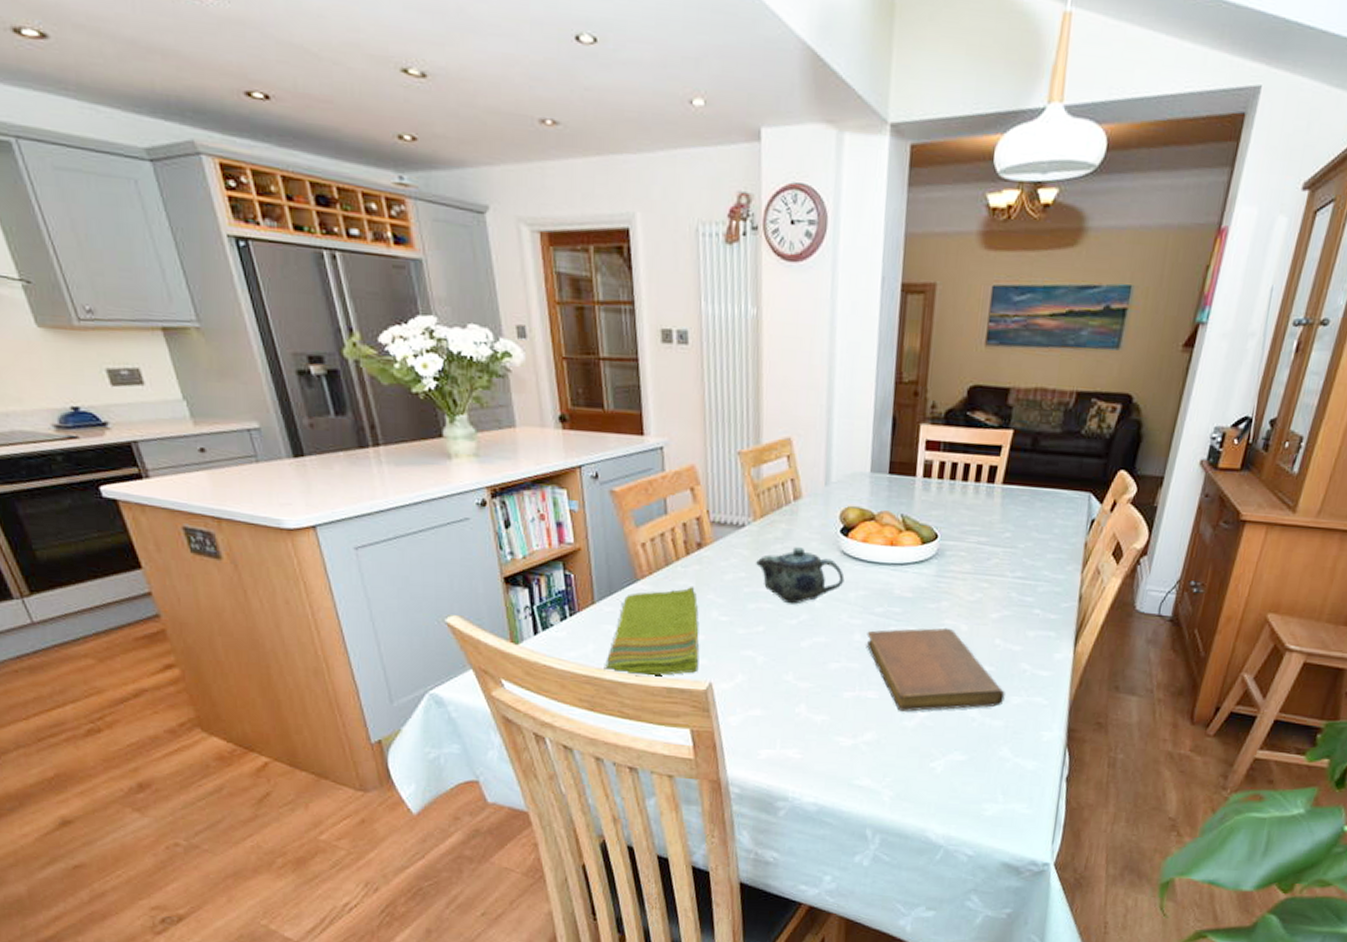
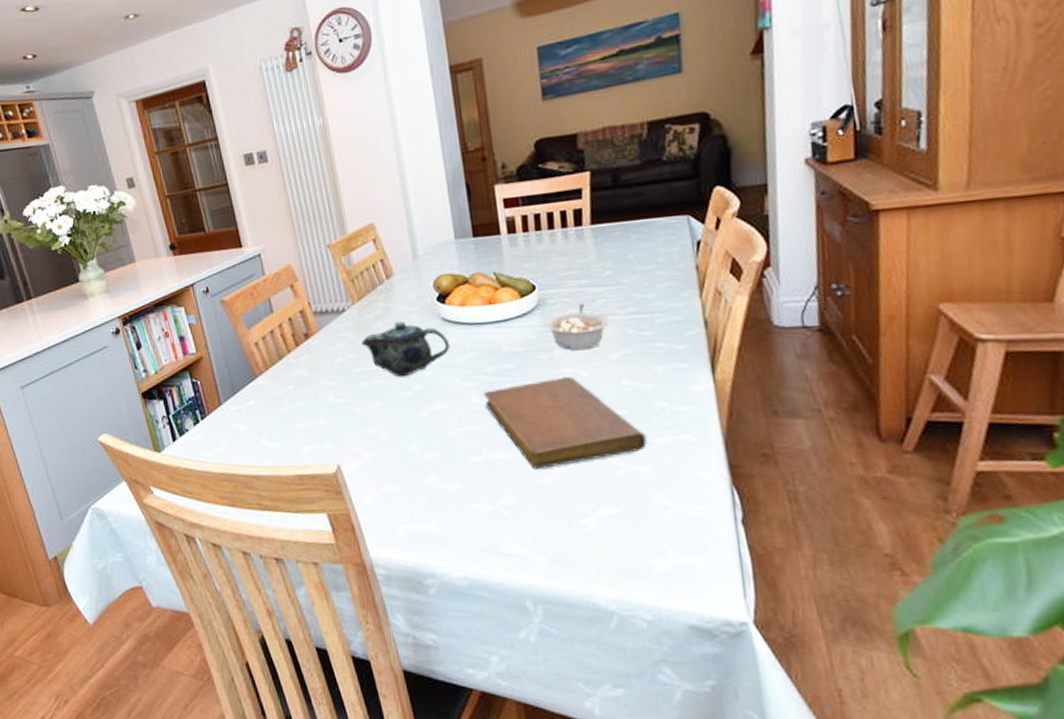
dish towel: present [604,585,699,677] -> none [238,374,325,468]
legume: none [938,560,998,606] -> present [544,303,610,351]

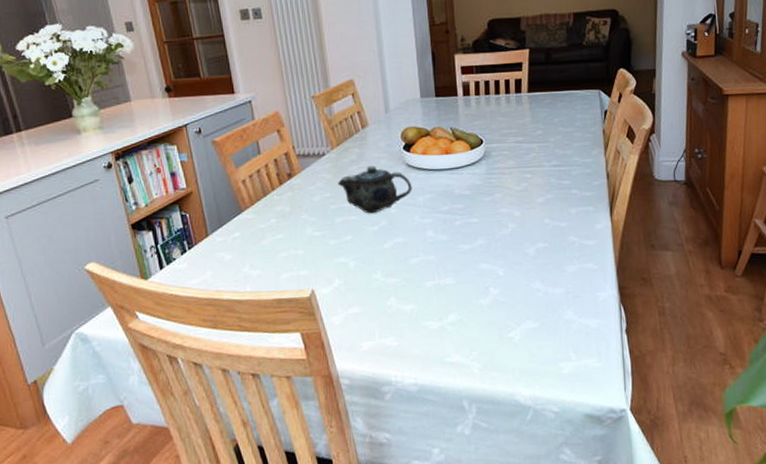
notebook: present [483,376,647,469] -> none [437,215,561,292]
legume: present [544,303,610,351] -> none [488,156,538,195]

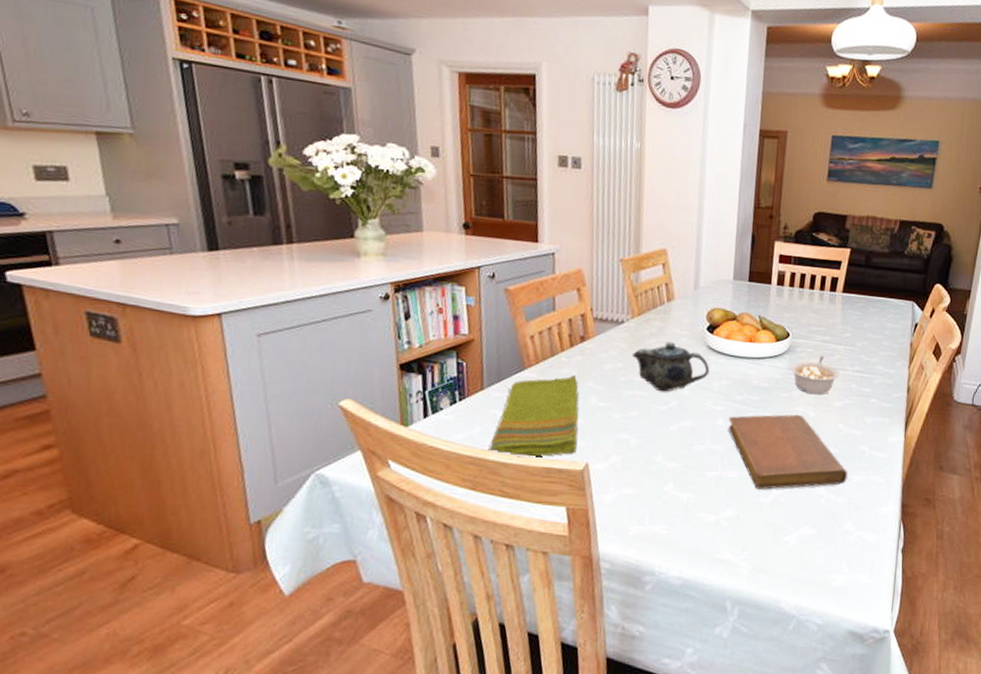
dish towel: none [221,210,301,293] -> present [488,374,579,458]
notebook: none [437,215,561,292] -> present [728,414,848,490]
legume: none [488,156,538,195] -> present [790,355,840,395]

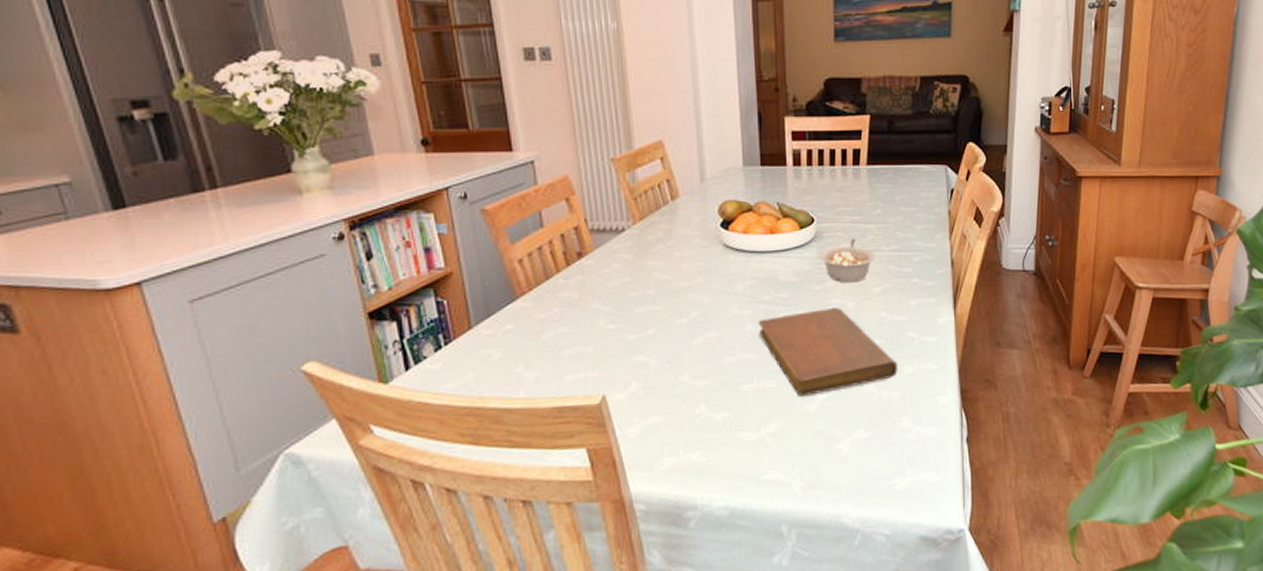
dish towel: present [488,374,579,458] -> none [486,297,590,400]
teapot: present [633,342,710,392] -> none [640,245,730,303]

